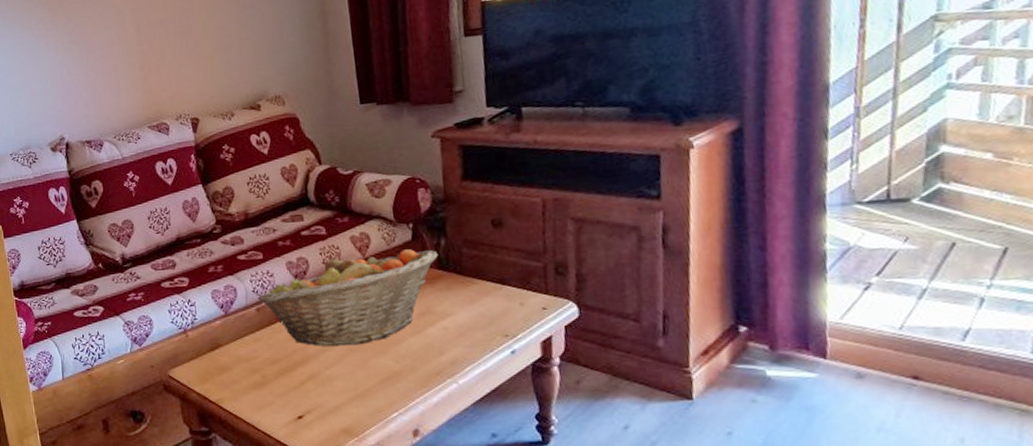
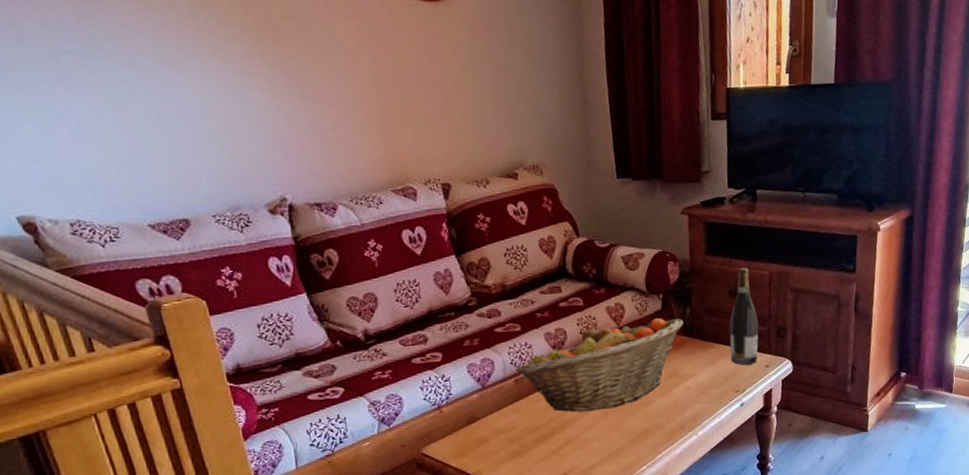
wine bottle: none [494,194,532,306] -> present [729,267,759,365]

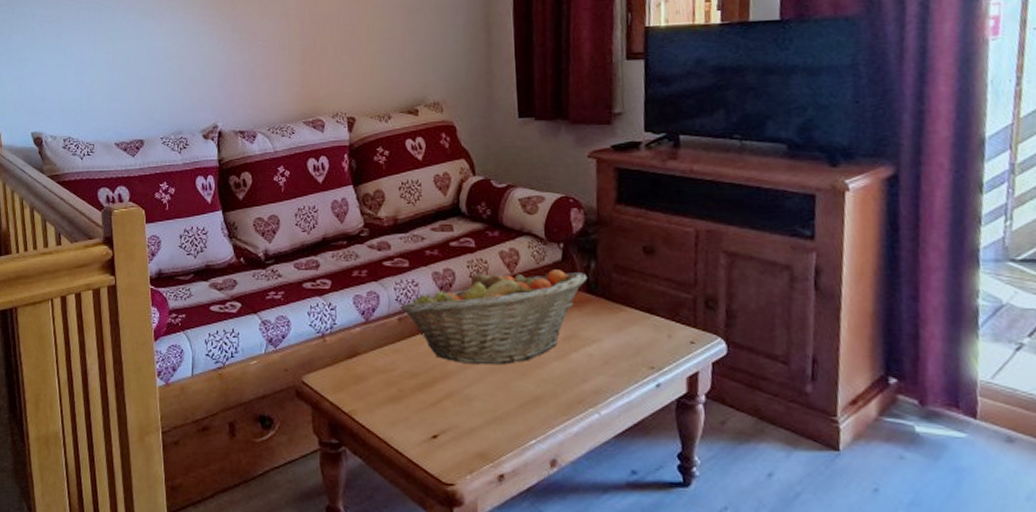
wine bottle: present [729,267,759,365] -> none [643,222,681,337]

